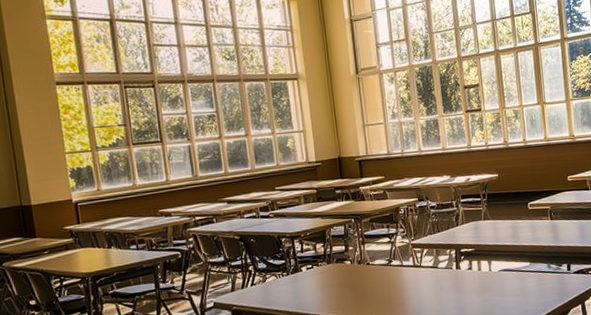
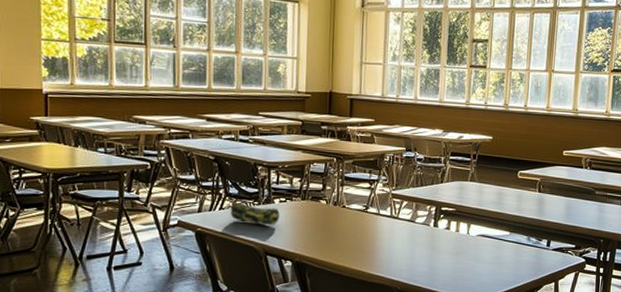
pencil case: none [261,275,309,295] -> present [230,203,280,226]

